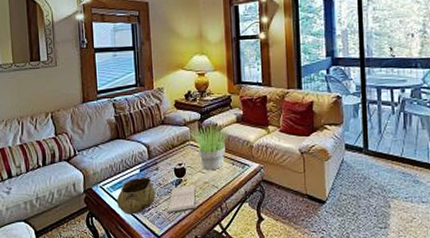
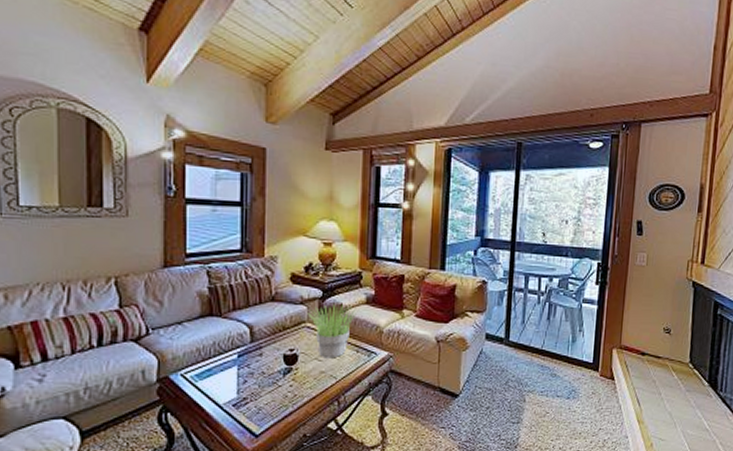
decorative bowl: present [117,177,156,215] -> none [204,364,257,410]
hardback book: present [168,185,196,213] -> none [271,375,309,408]

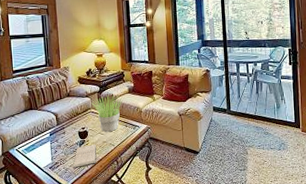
hardback book: none [271,375,309,408] -> present [73,144,97,168]

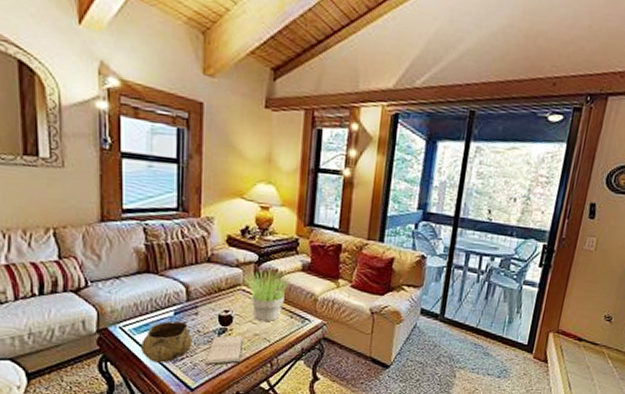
decorative bowl: none [31,140,64,171] -> present [141,321,193,363]

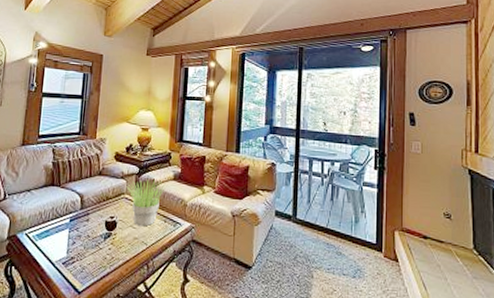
decorative bowl: present [141,321,193,363] -> none [41,227,83,267]
hardback book: present [206,335,243,365] -> none [92,240,124,268]

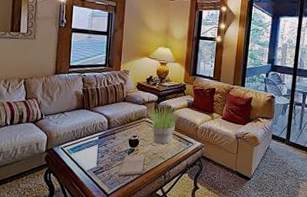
hardback book: none [92,240,124,268] -> present [119,154,145,177]

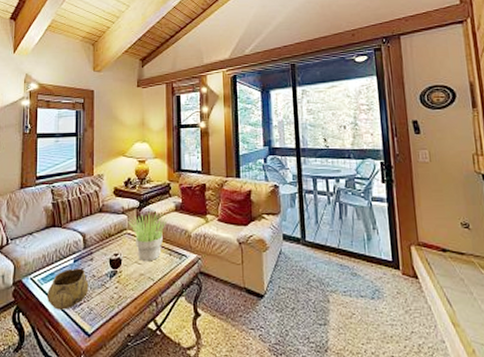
decorative bowl: none [75,143,110,175] -> present [47,268,89,310]
hardback book: present [119,154,145,177] -> none [100,277,131,308]

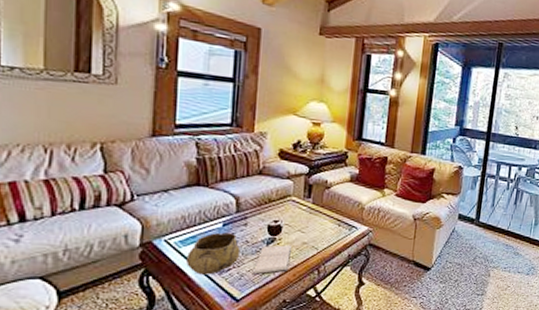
hardback book: none [100,277,131,308] -> present [253,245,291,275]
potted plant: present [128,212,170,262] -> none [293,180,344,231]

